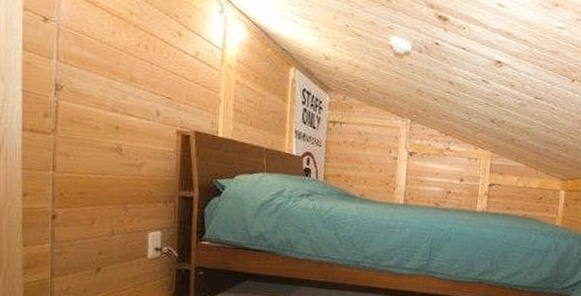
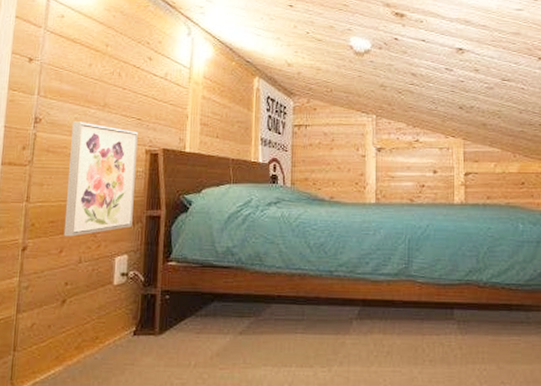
wall art: none [94,93,168,210] -> present [63,121,138,237]

